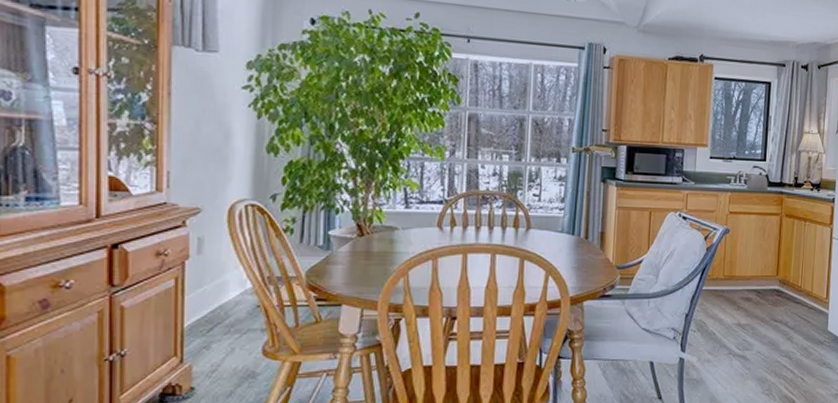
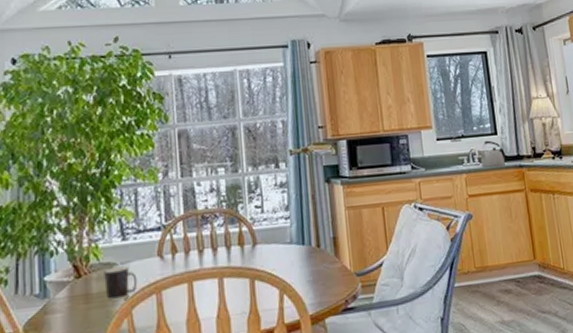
mug: none [385,231,416,262] -> present [104,266,138,302]

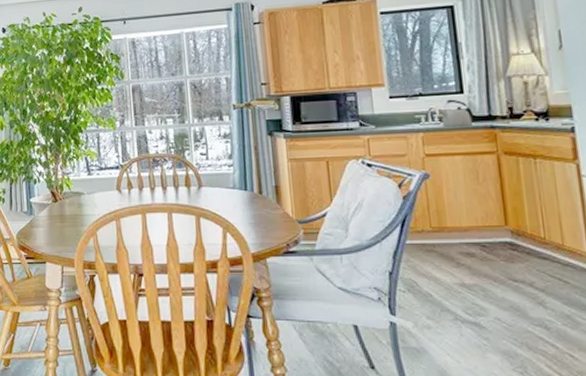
mug: present [104,266,138,302] -> none [74,196,101,224]

